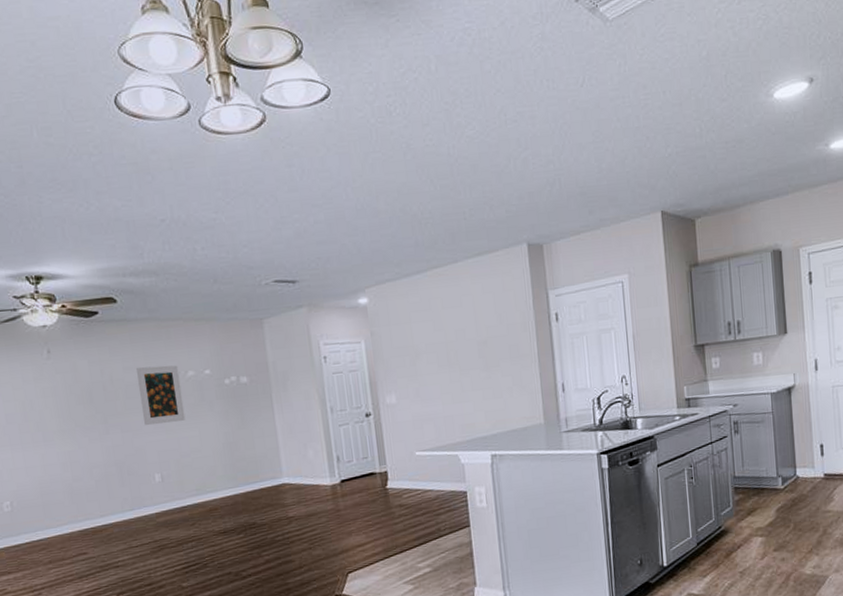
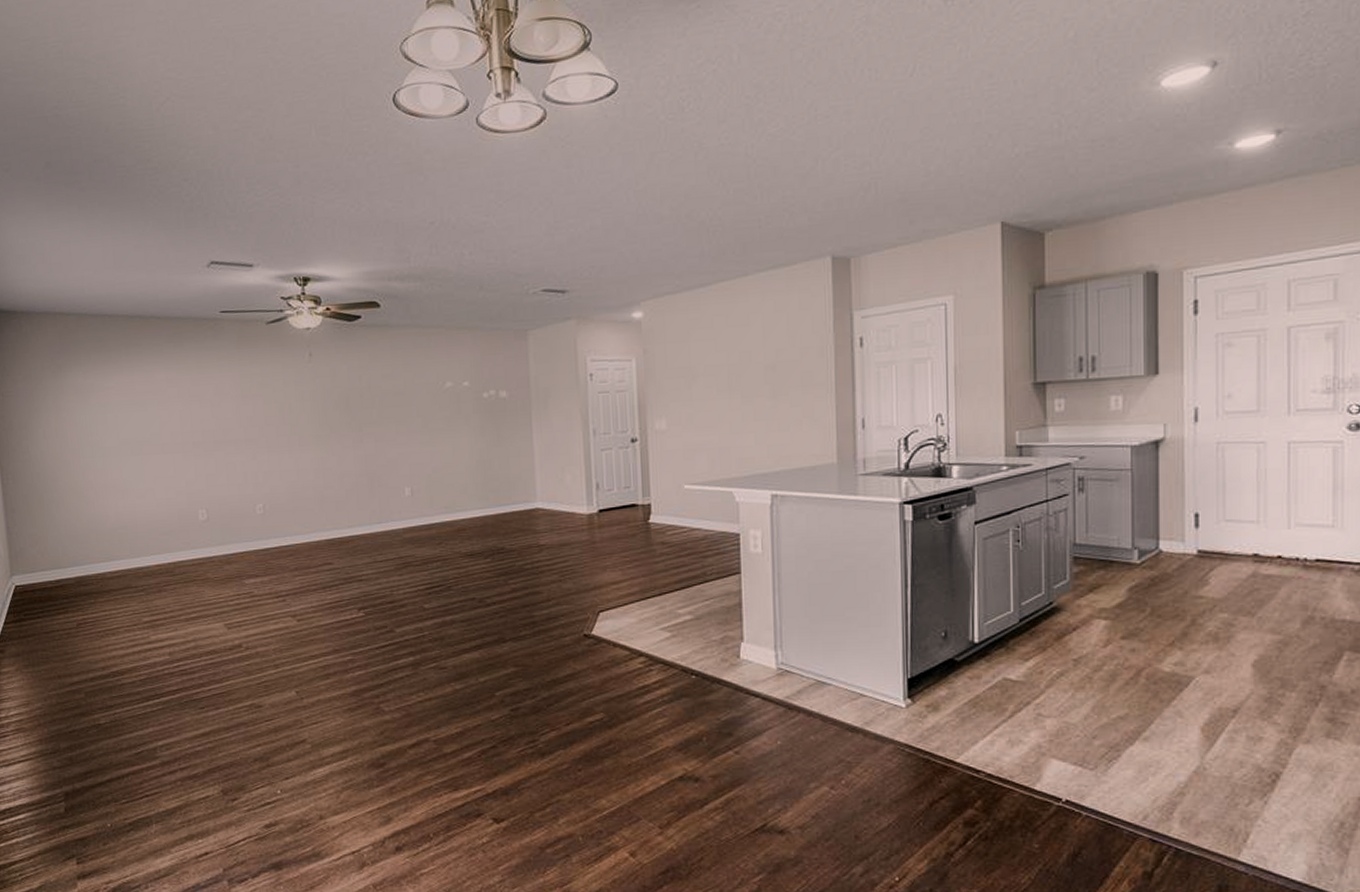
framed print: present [136,365,186,425] -> none [393,374,440,436]

